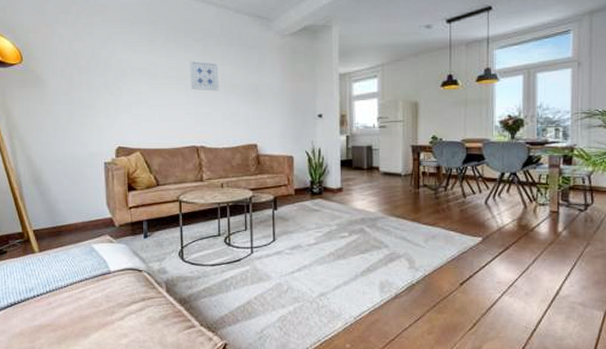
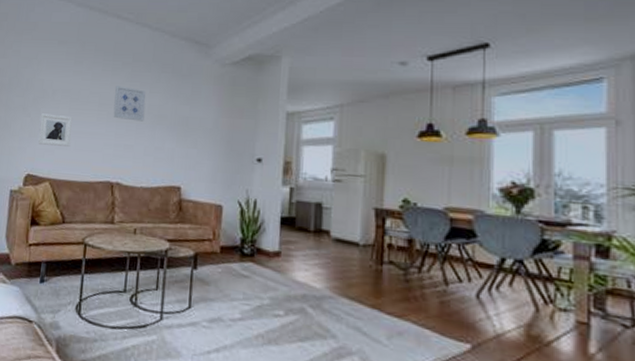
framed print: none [122,90,155,119] -> present [38,113,73,147]

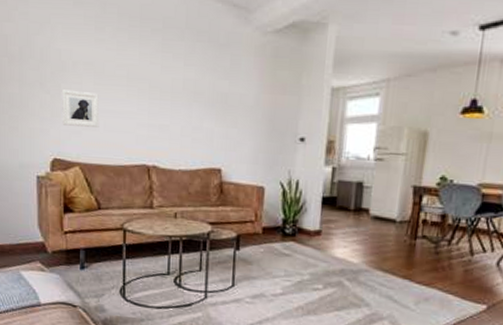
wall art: present [113,86,146,122] -> none [144,57,180,99]

